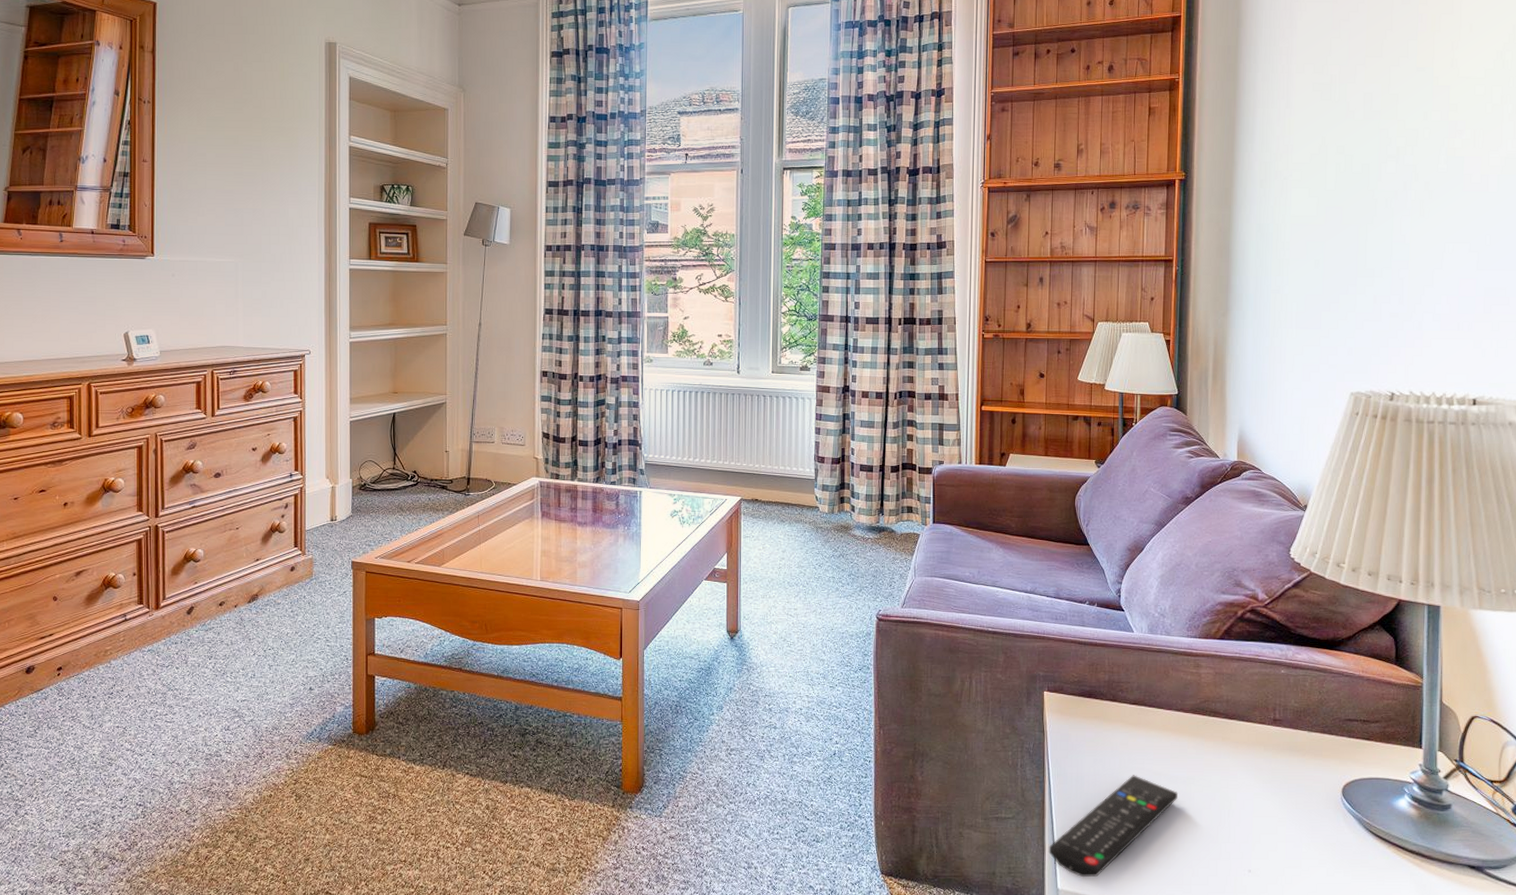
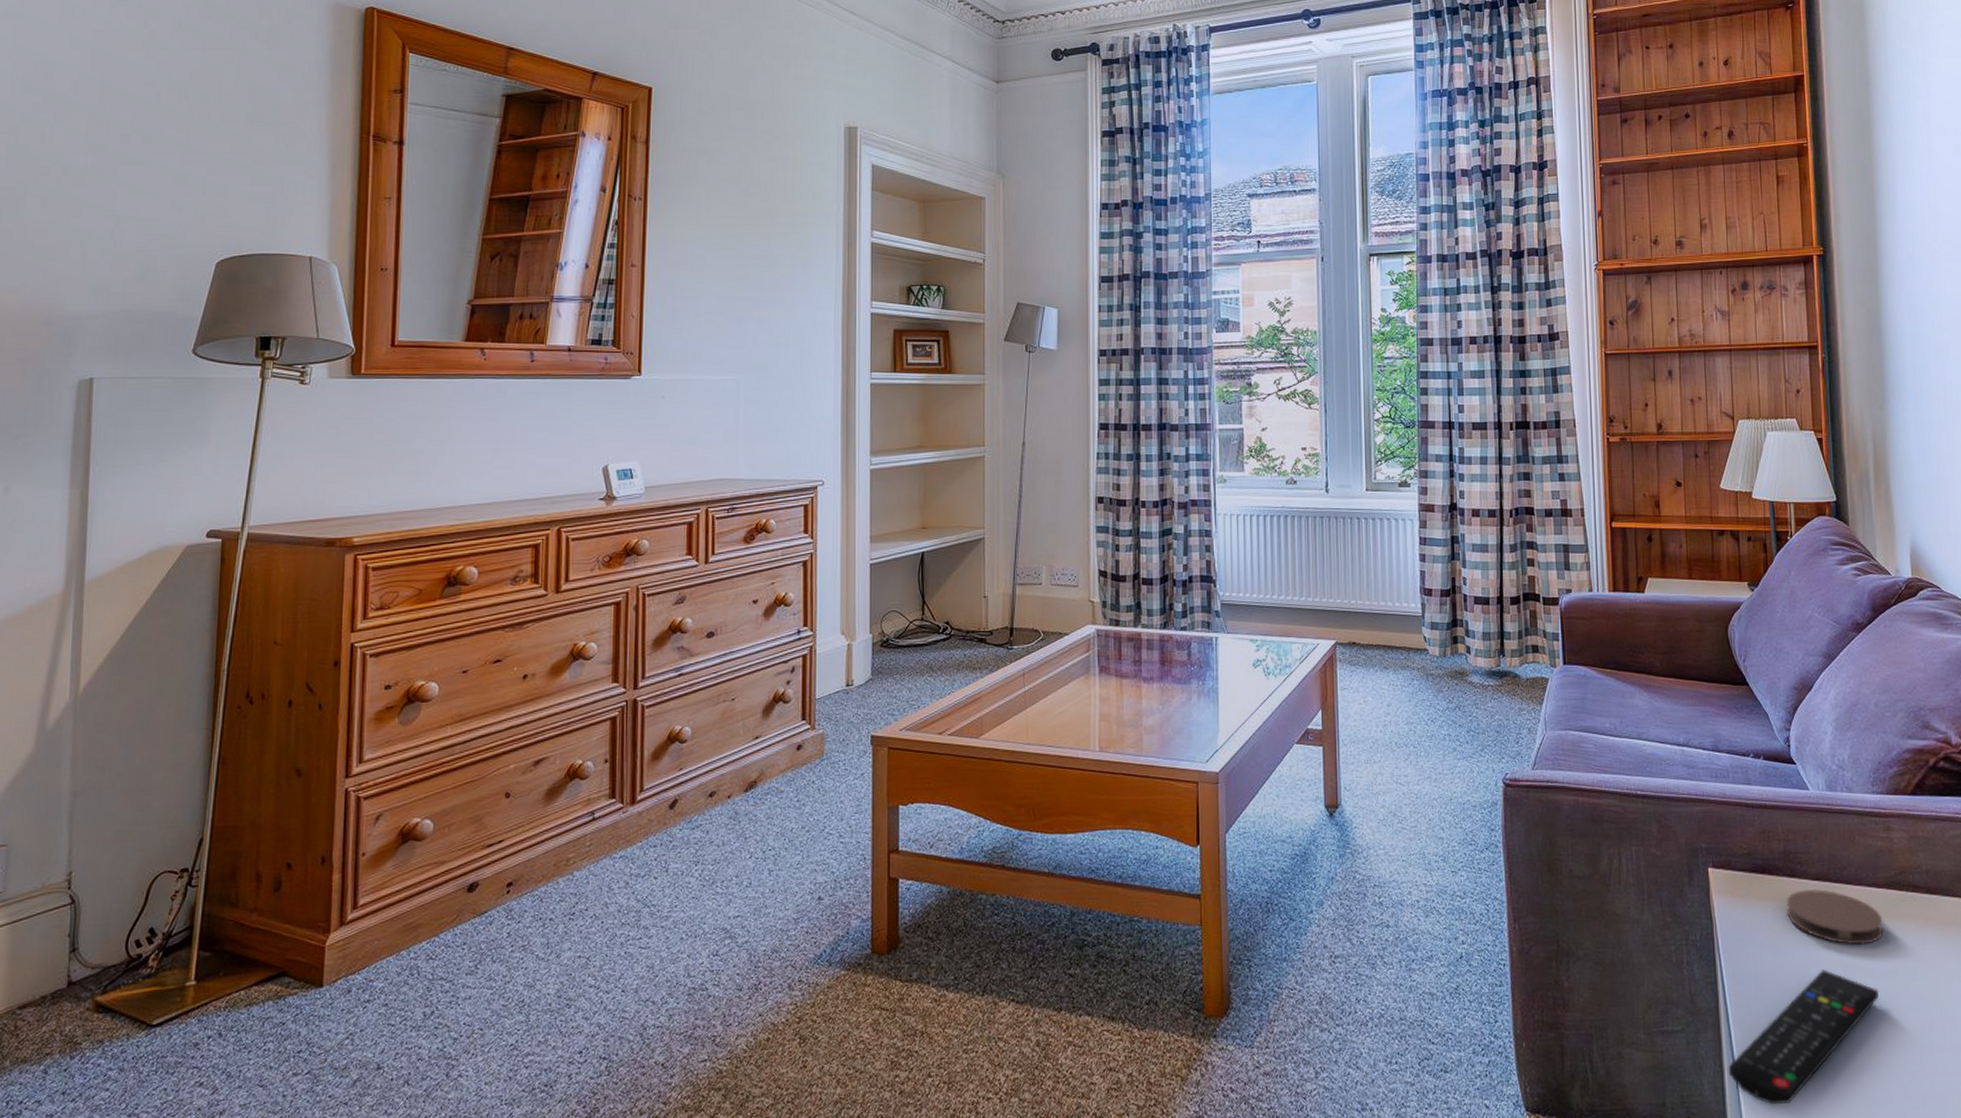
coaster: none [1106,712,1187,757] -> present [1785,889,1884,945]

